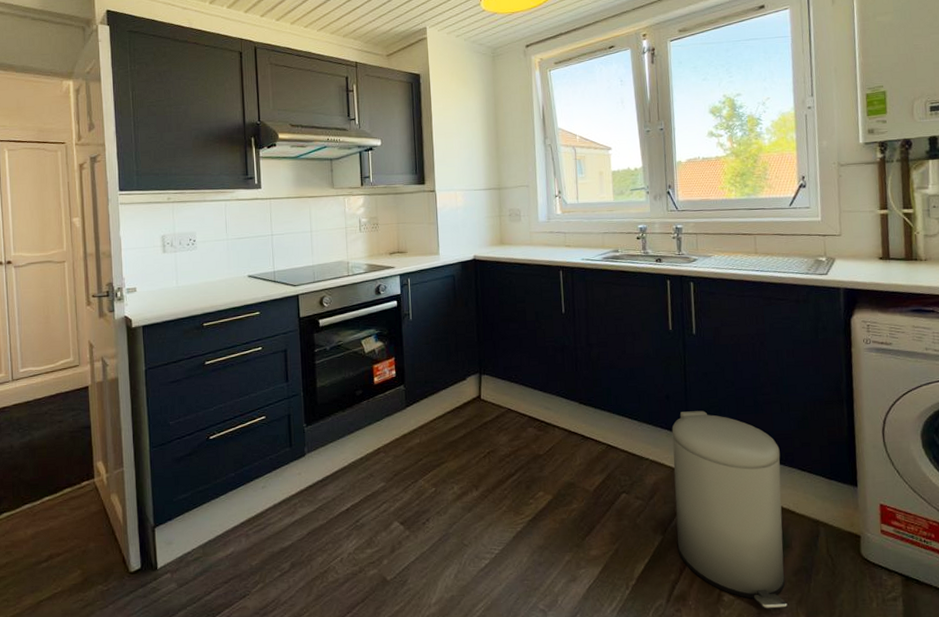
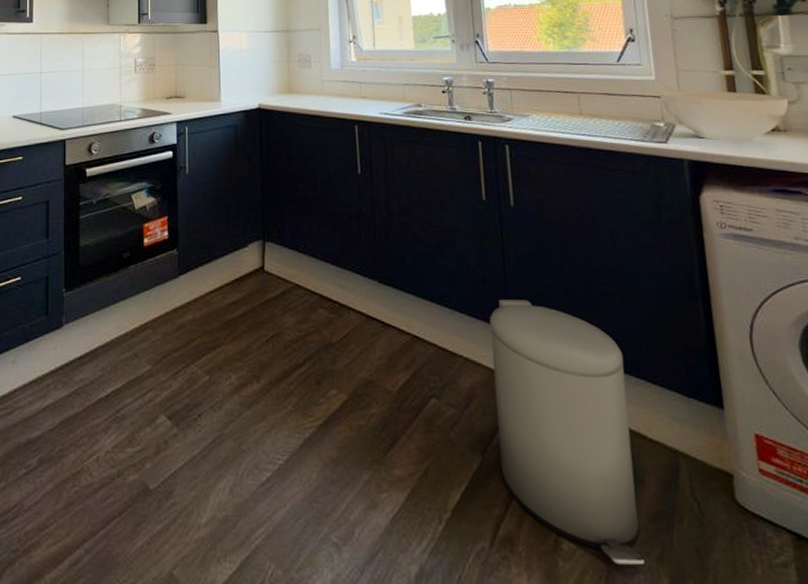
bowl: none [824,228,931,272] -> present [659,90,789,142]

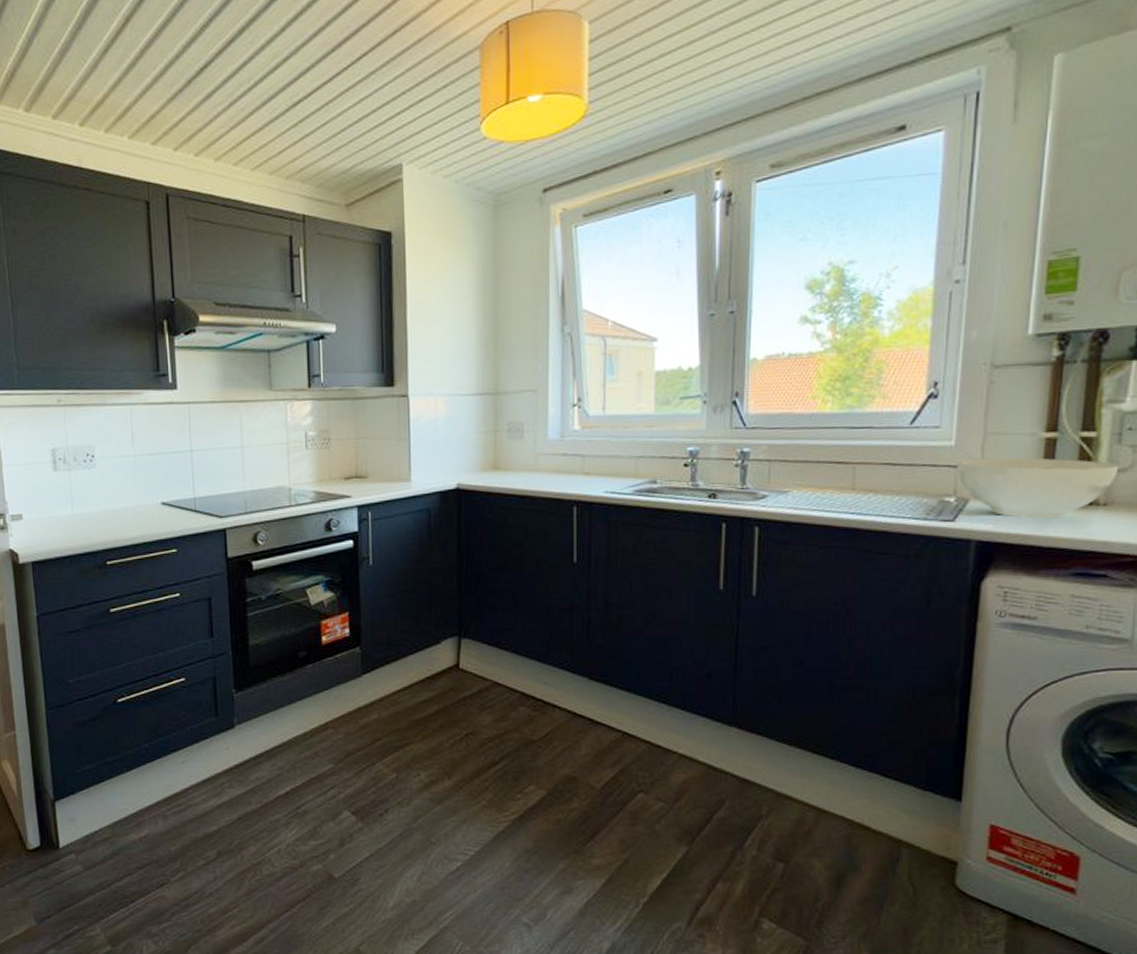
pedal bin: present [489,300,645,566] -> none [707,695,858,942]

